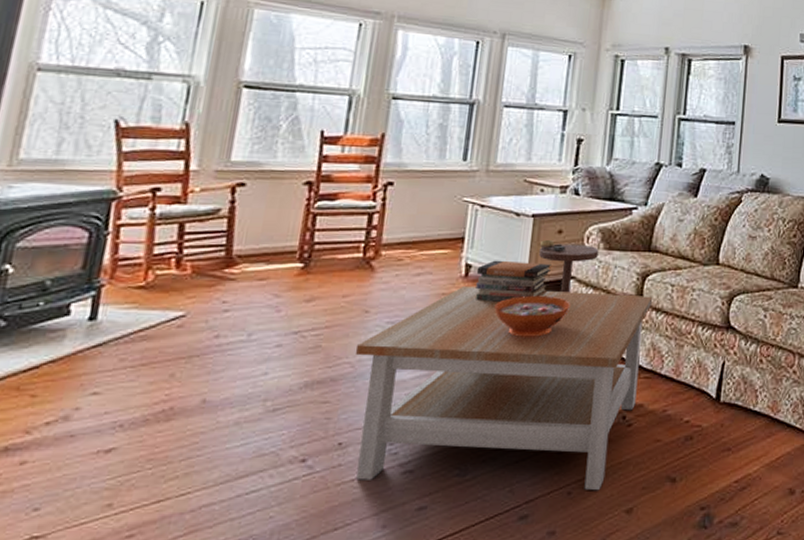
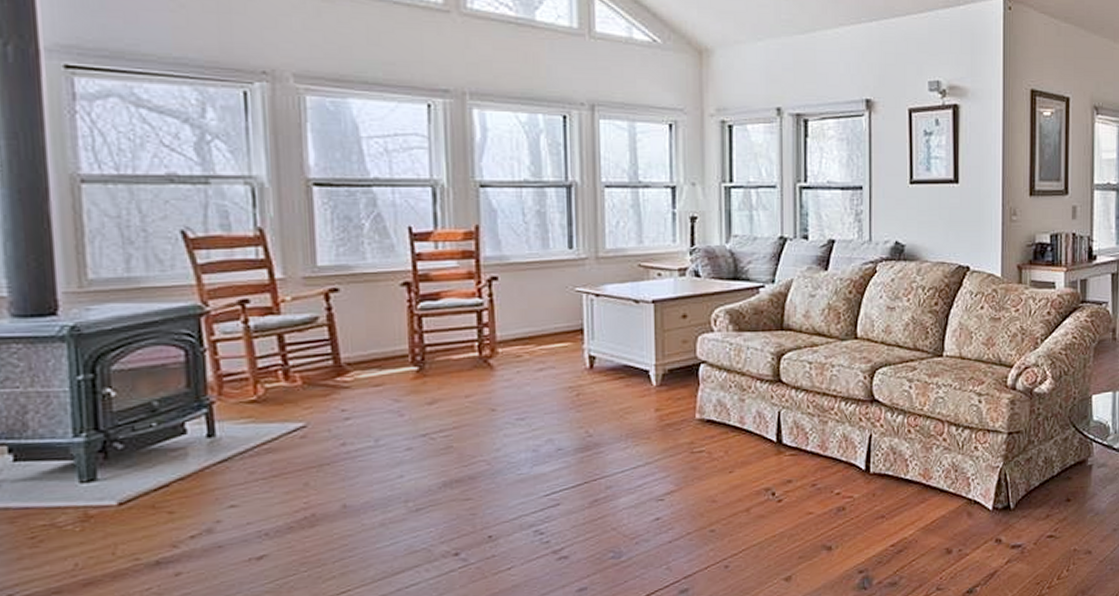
coffee table: present [355,287,653,491] -> none [488,375,791,569]
book stack: present [476,260,551,302] -> none [601,349,679,392]
decorative bowl: present [494,295,571,337] -> none [625,382,706,424]
side table: present [539,240,599,293] -> none [665,326,728,378]

